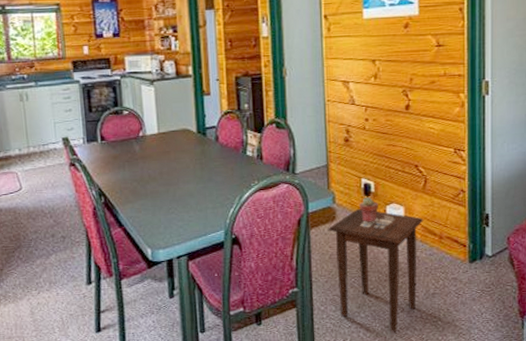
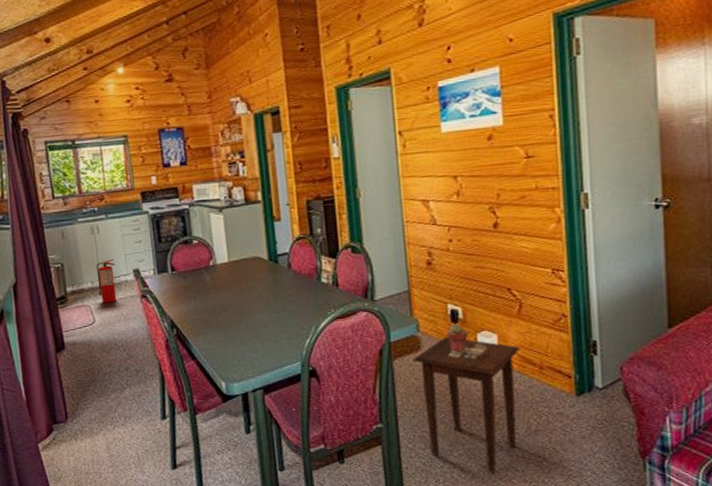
fire extinguisher: none [24,125,45,171] -> present [96,258,117,304]

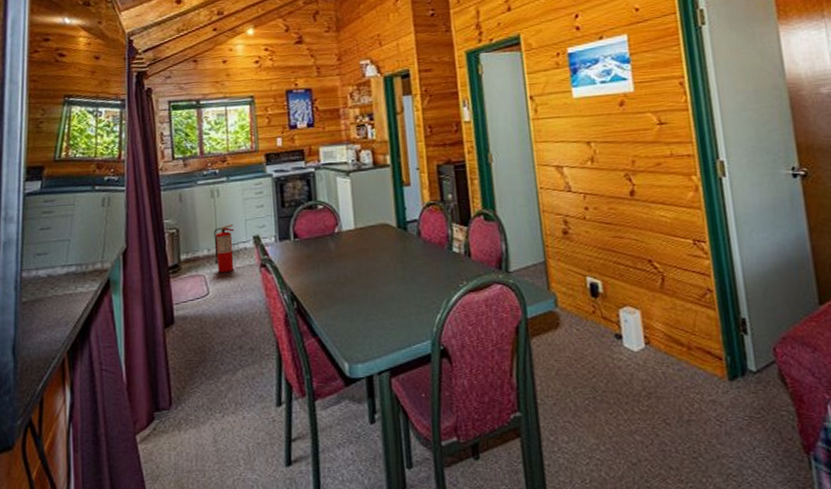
side table: present [412,336,521,474] -> none [551,312,668,473]
potted succulent: present [446,324,468,352] -> none [586,299,610,330]

